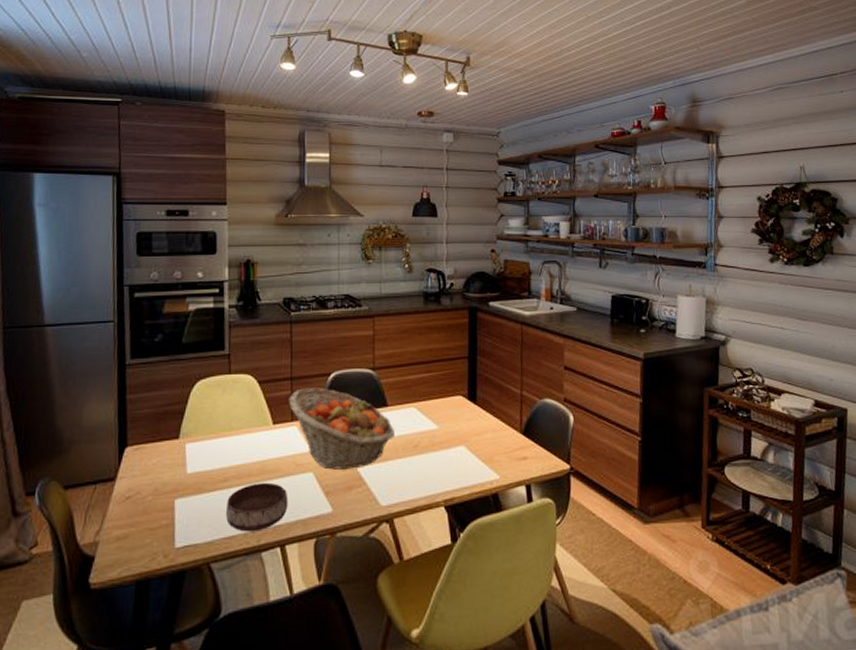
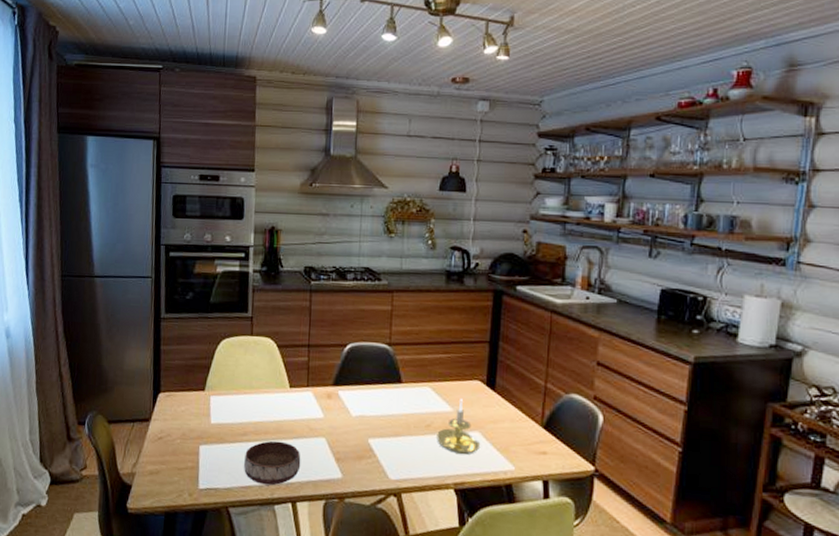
fruit basket: present [289,388,395,470] -> none [305,356,407,440]
candle holder: none [425,415,467,470] -> present [437,398,481,455]

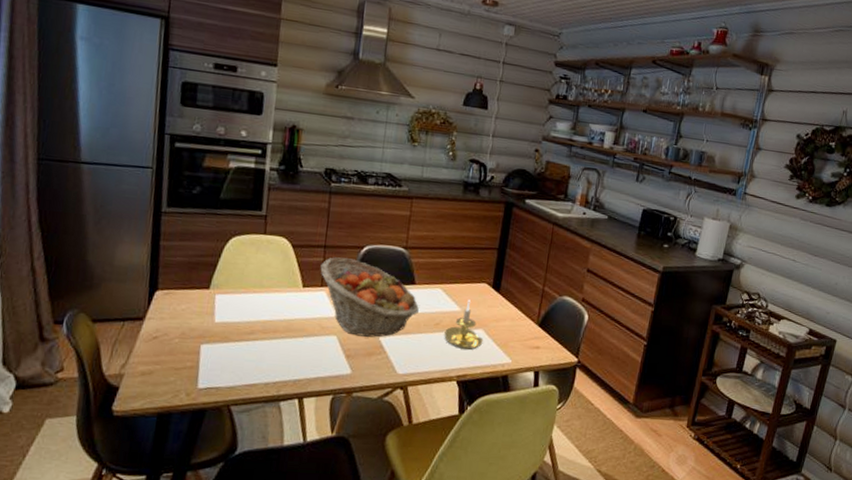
bowl: present [244,440,301,486] -> none [249,339,311,383]
fruit basket: none [305,356,407,440] -> present [320,257,419,337]

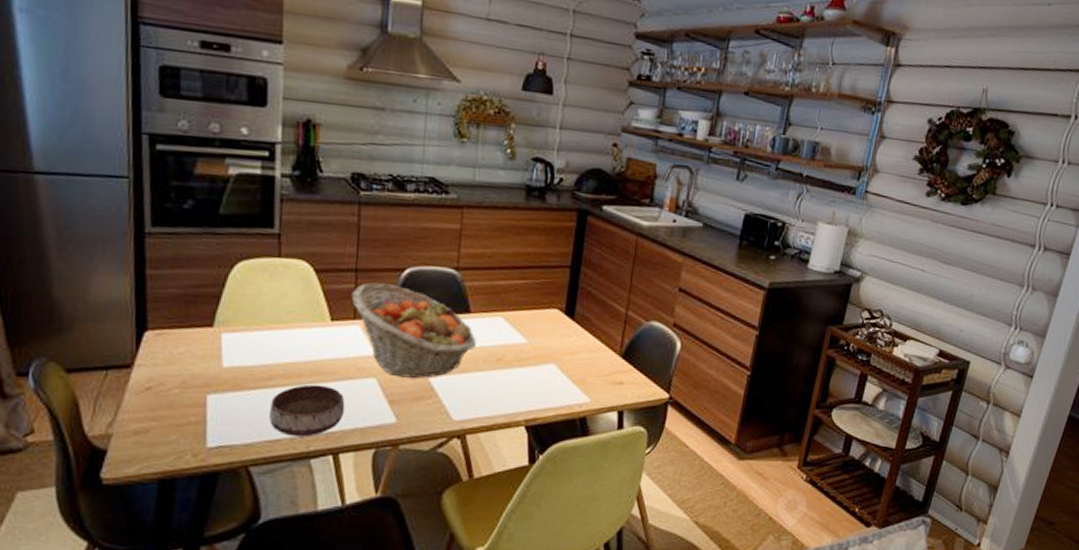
bowl: none [249,339,311,383] -> present [269,384,345,437]
candle holder: present [444,299,484,350] -> none [508,328,556,389]

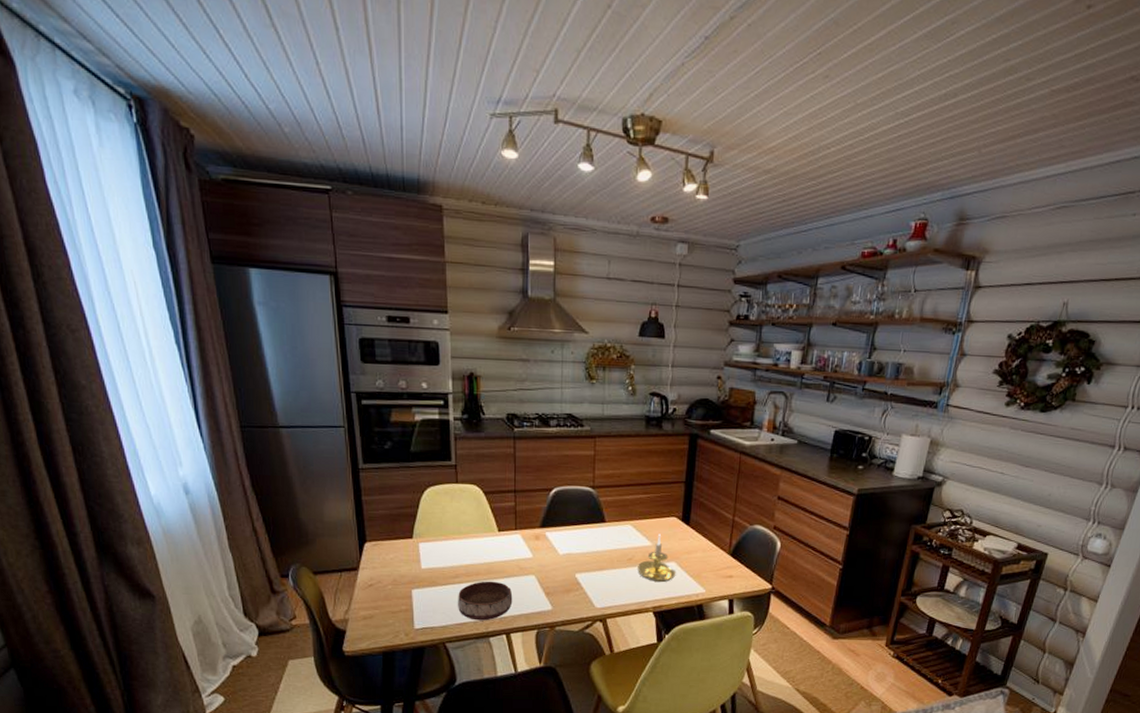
fruit basket: present [351,283,476,378] -> none [513,501,611,575]
candle holder: none [508,328,556,389] -> present [638,533,676,582]

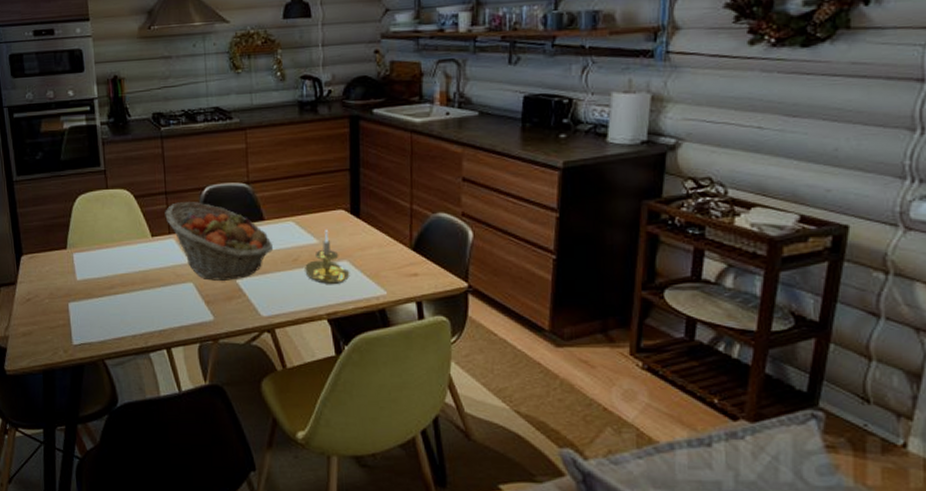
bowl: present [458,581,513,621] -> none [114,290,171,334]
fruit basket: none [513,501,611,575] -> present [165,202,273,281]

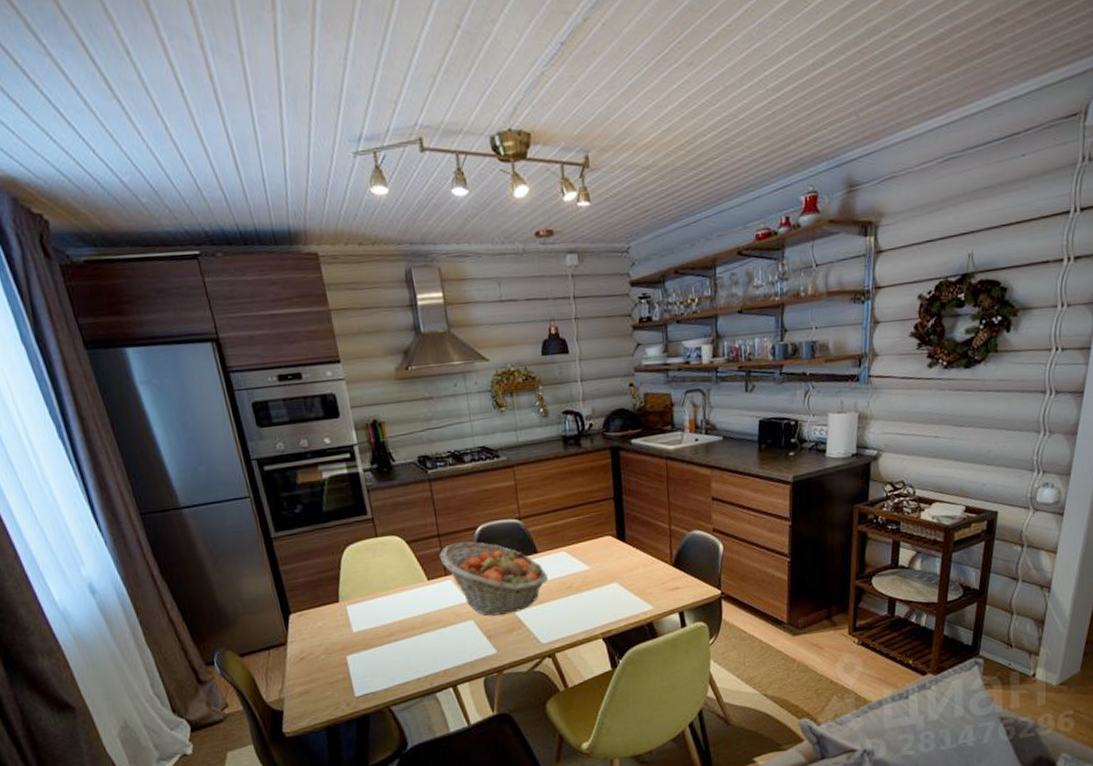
candle holder: present [305,229,350,284] -> none [579,555,620,607]

